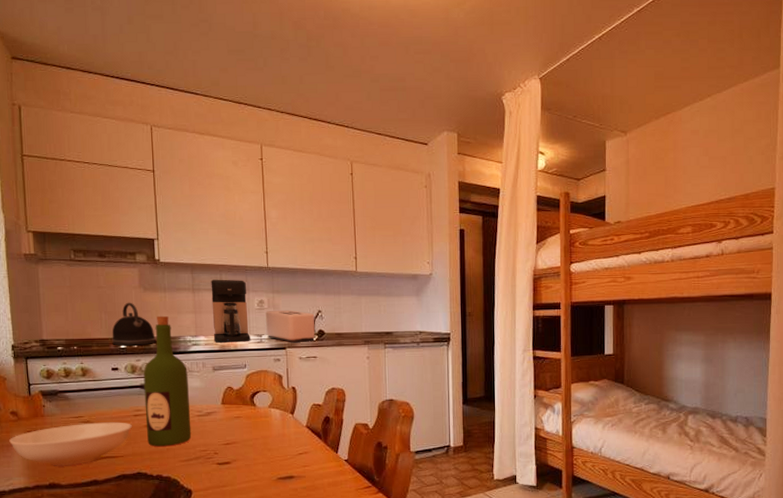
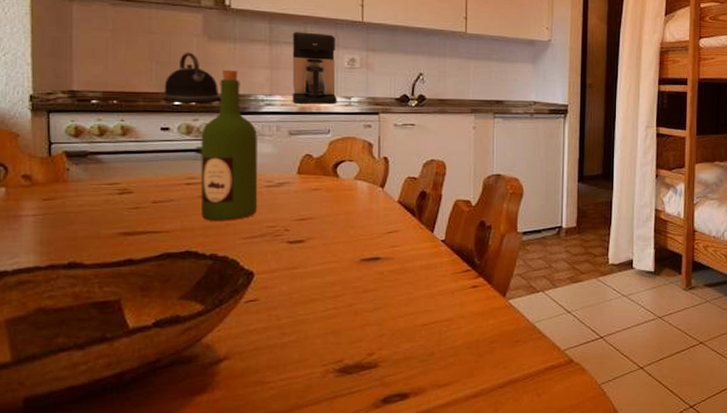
bowl: present [9,422,133,466] -> none [17,191,184,242]
toaster: present [266,309,315,343] -> none [357,70,415,108]

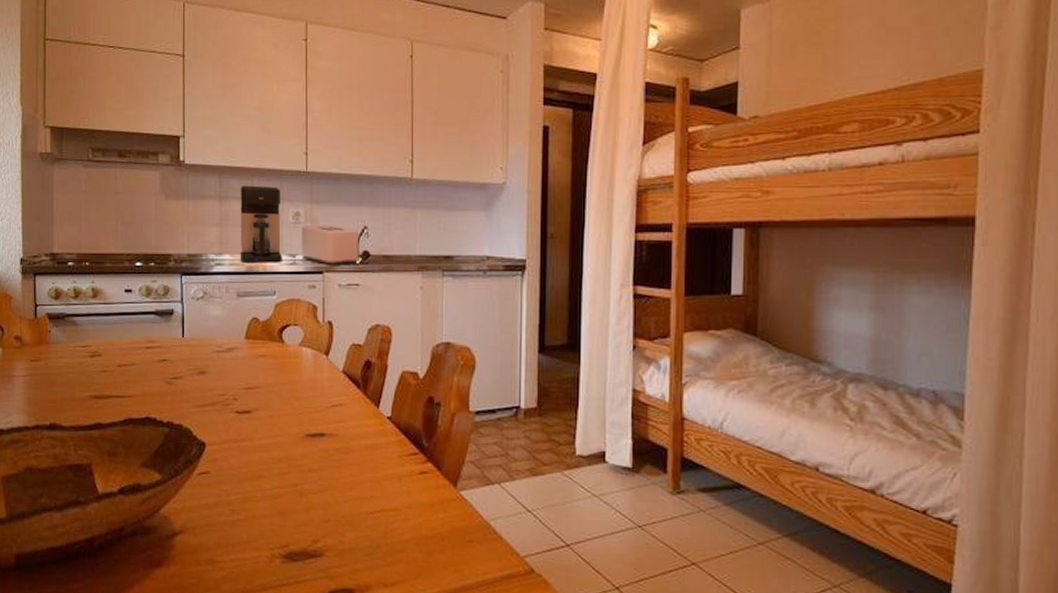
kettle: present [162,52,220,103] -> none [126,211,175,263]
wine bottle: present [200,69,258,221] -> none [158,228,209,388]
toaster: none [357,70,415,108] -> present [301,224,359,266]

